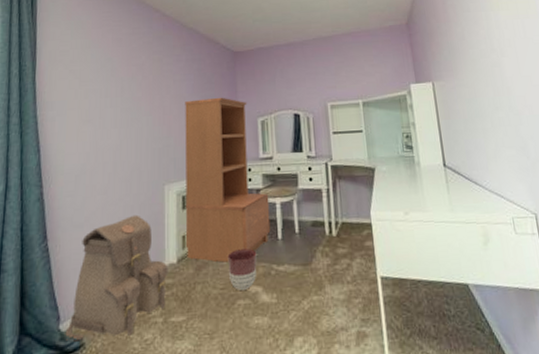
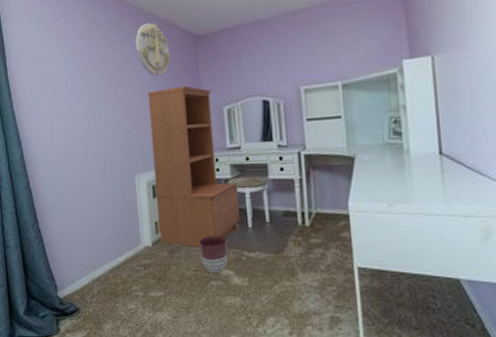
backpack: present [65,214,168,342] -> none [62,202,145,306]
wall decoration: none [175,37,210,87] -> present [135,23,171,77]

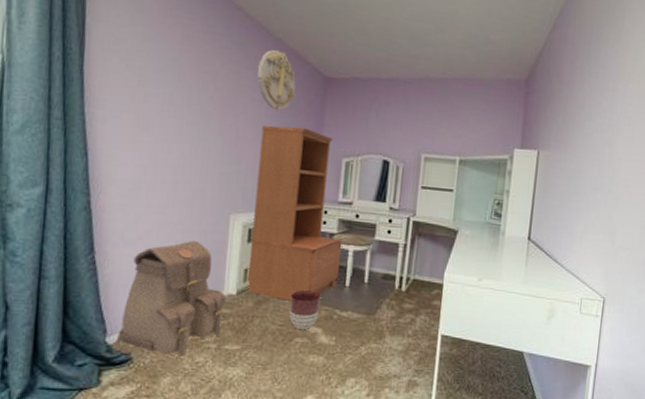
backpack: none [62,202,145,306] -> present [112,240,227,356]

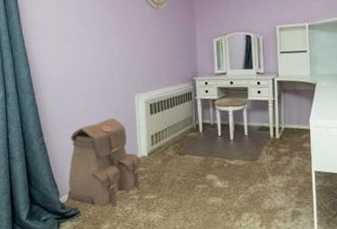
bookshelf: present [247,125,343,301] -> none [149,19,224,157]
planter: present [289,290,321,329] -> none [188,146,213,178]

